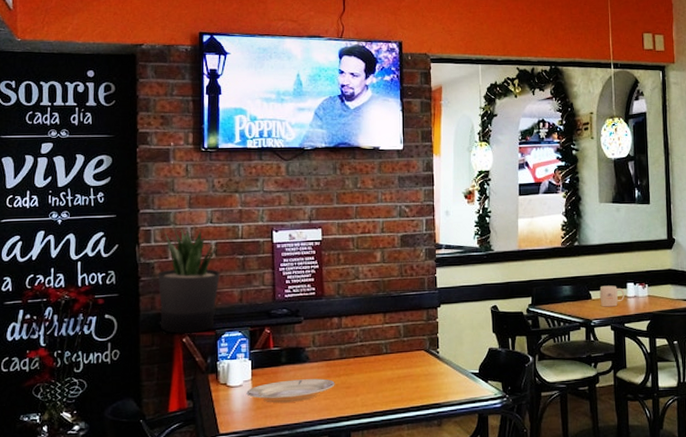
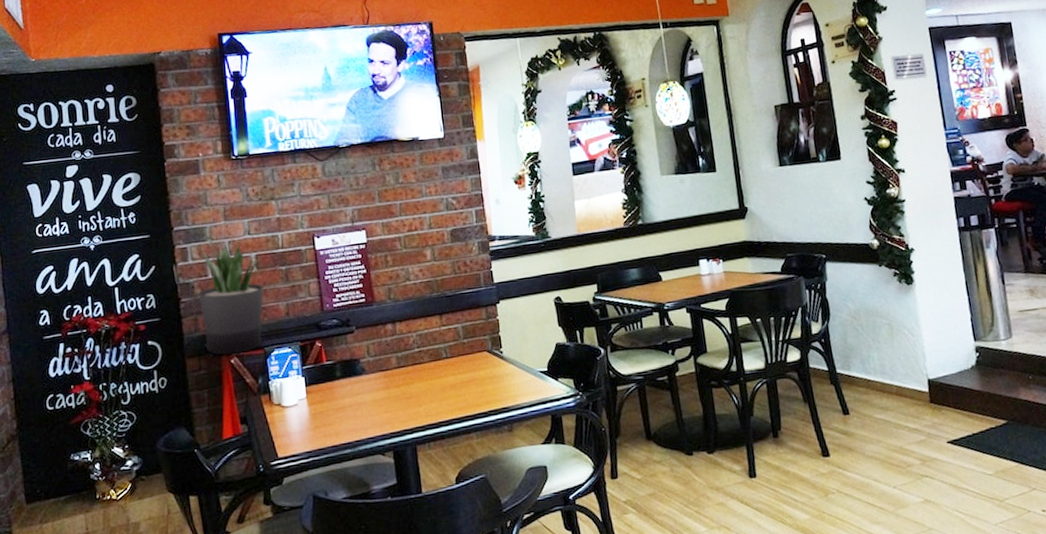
plate: present [246,378,335,404] -> none [302,390,395,421]
mug: present [599,285,625,307] -> none [670,263,699,289]

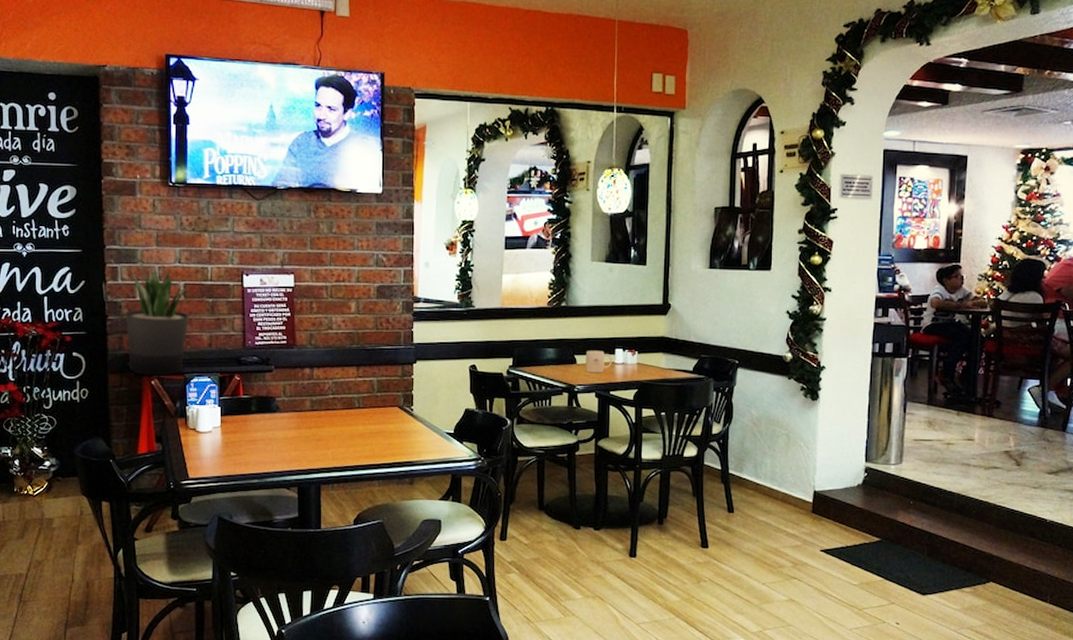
mug: none [670,263,699,289] -> present [585,350,613,373]

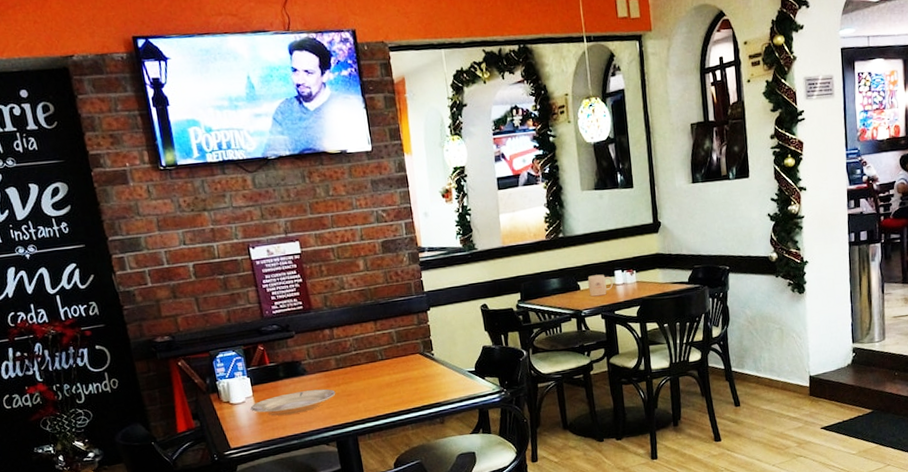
planter: present [125,261,189,376] -> none [139,248,206,358]
plate: none [216,429,306,452] -> present [250,388,336,416]

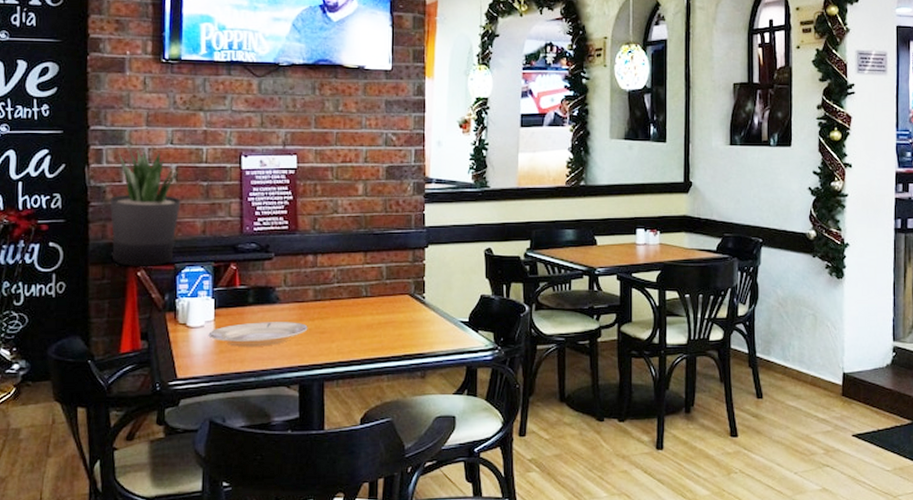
planter: none [139,248,206,358] -> present [110,143,181,266]
mug: present [587,274,614,297] -> none [606,231,634,254]

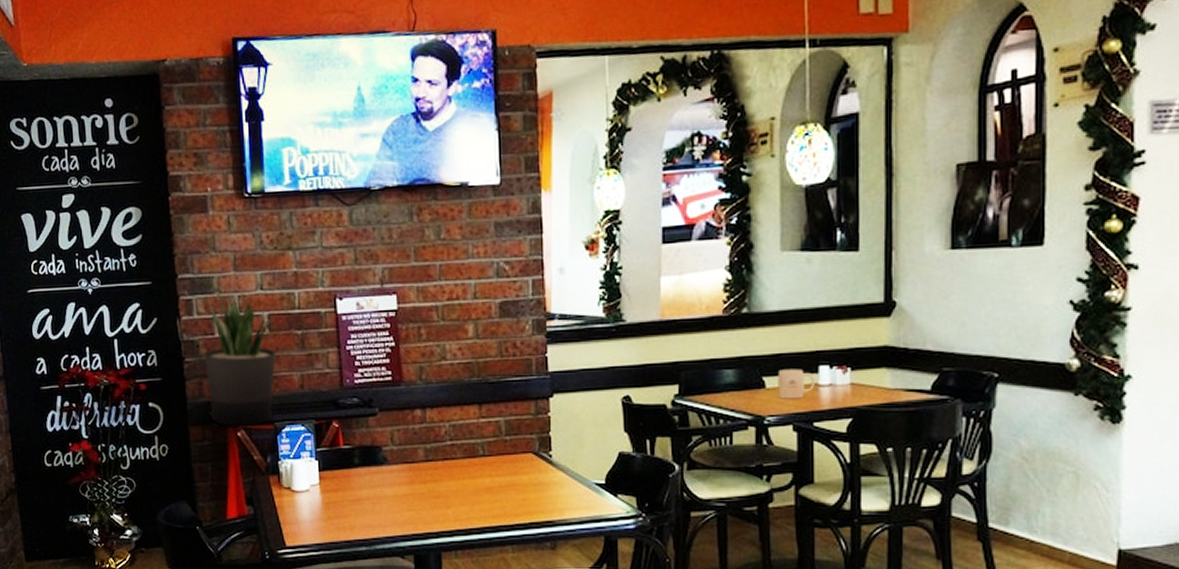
plate: present [208,322,308,348] -> none [314,485,420,514]
mug: none [606,231,634,254] -> present [777,369,816,399]

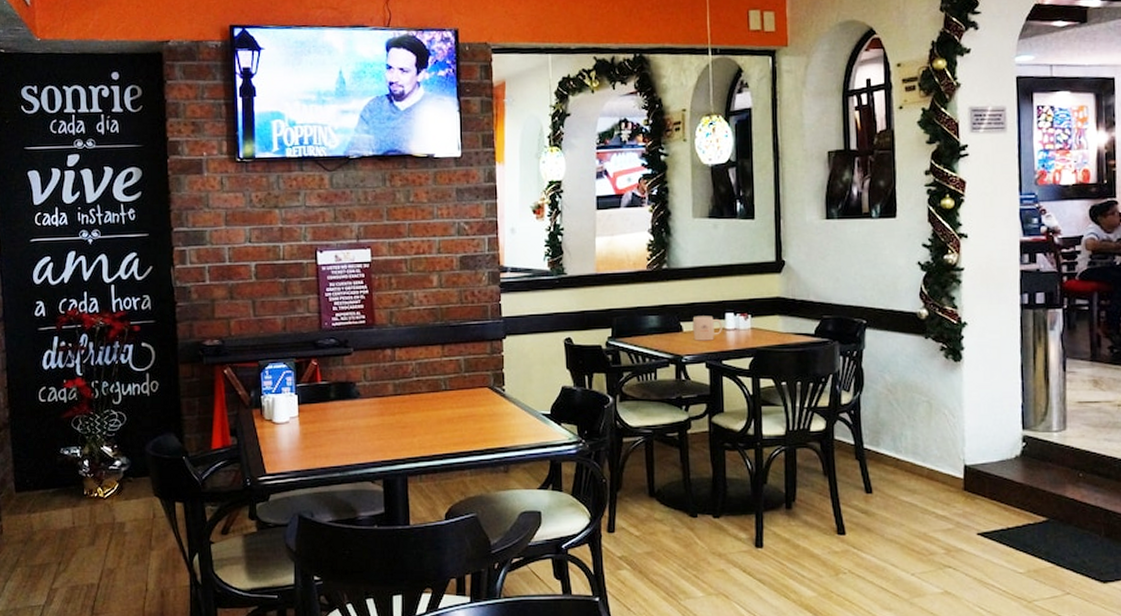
planter: present [204,291,276,426] -> none [195,243,261,364]

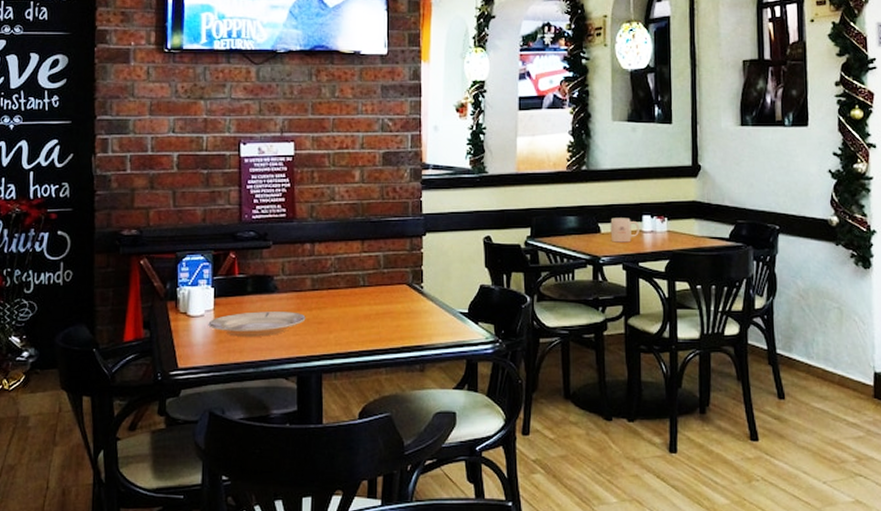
plate: none [293,417,389,443] -> present [208,311,306,338]

